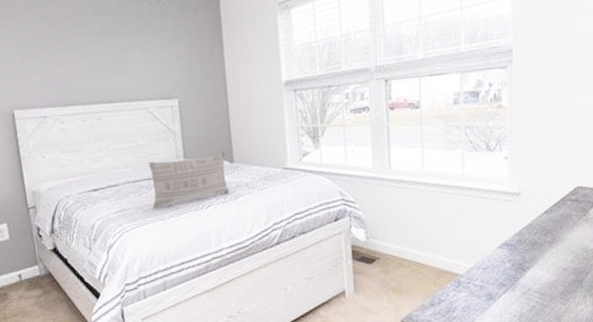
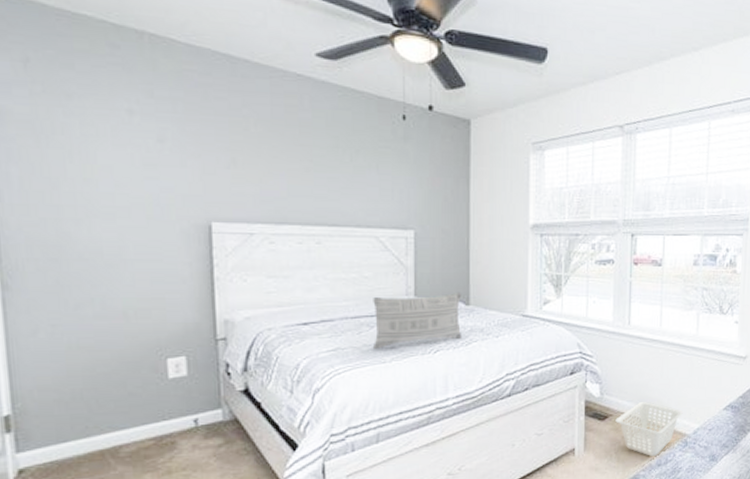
laundry basket: none [383,243,454,298] -> present [615,401,683,457]

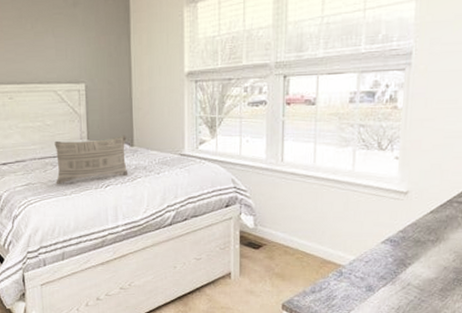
laundry basket: present [615,401,683,457] -> none [269,232,338,285]

